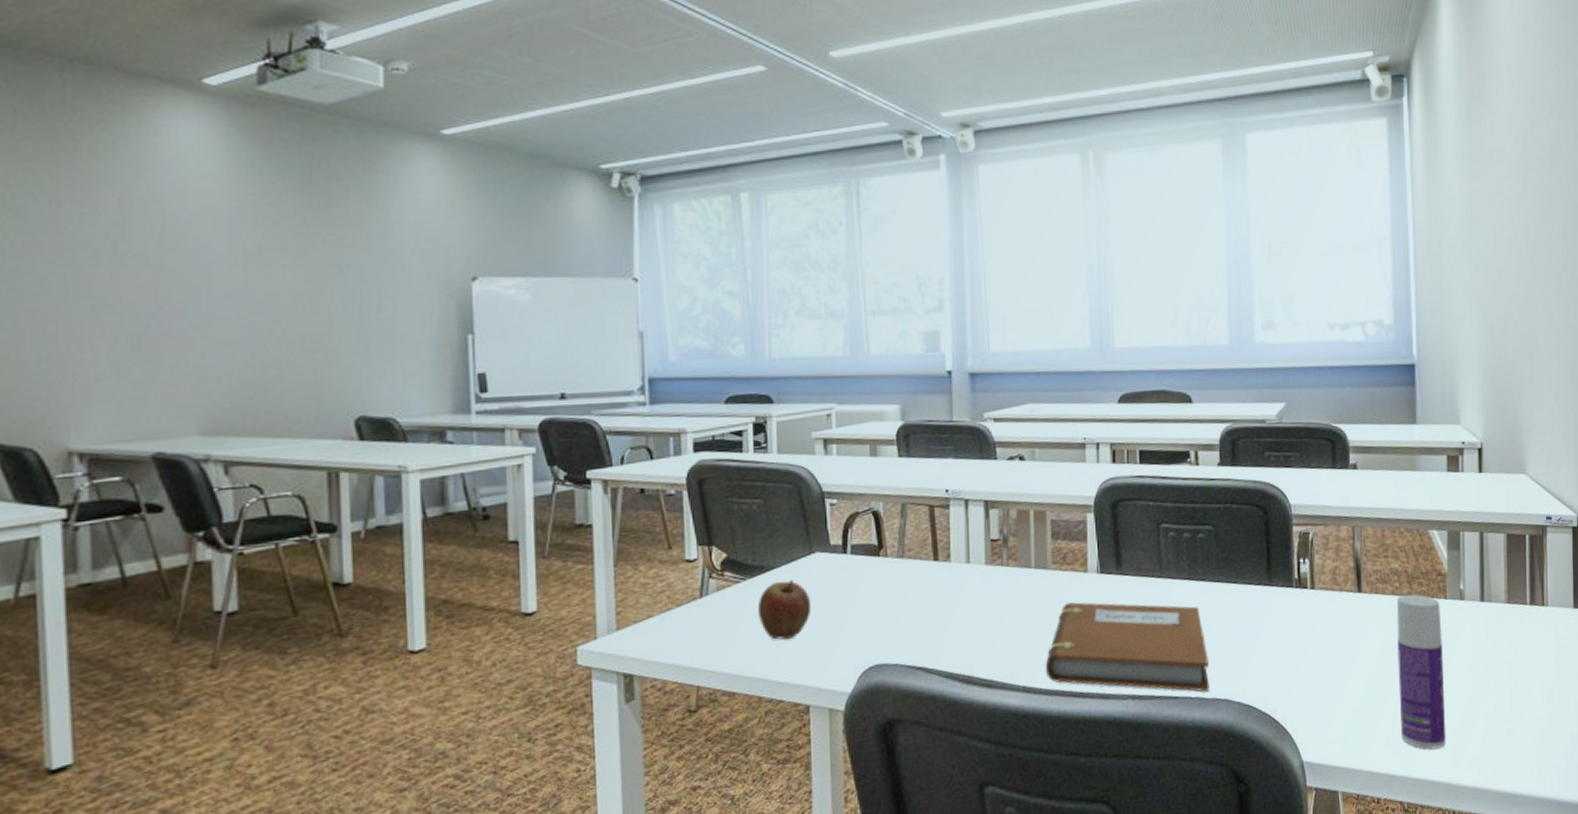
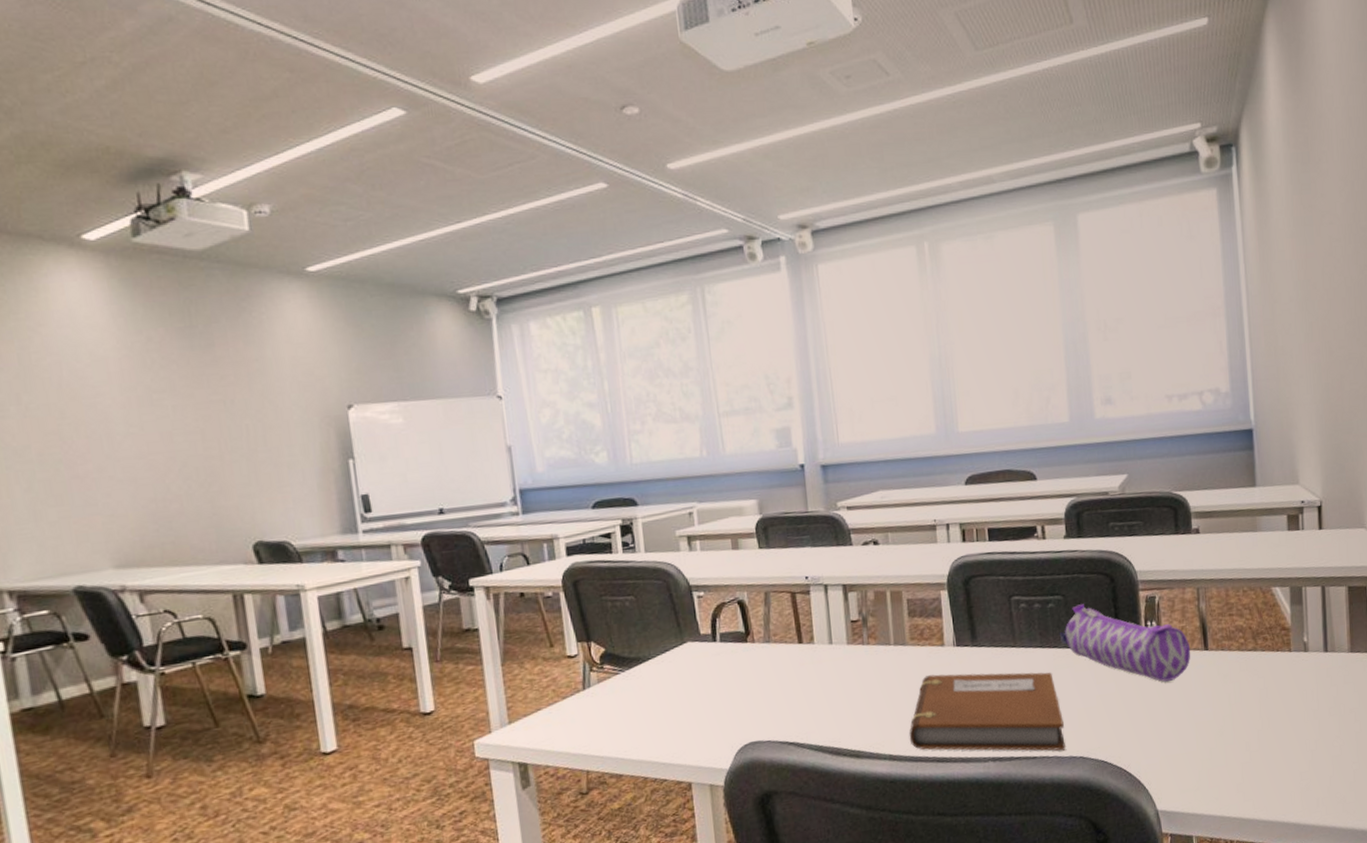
apple: present [758,580,812,640] -> none [637,669,687,725]
pencil case: none [1208,536,1344,624] -> present [1059,604,1191,682]
bottle: present [1396,594,1446,749] -> none [1242,649,1295,793]

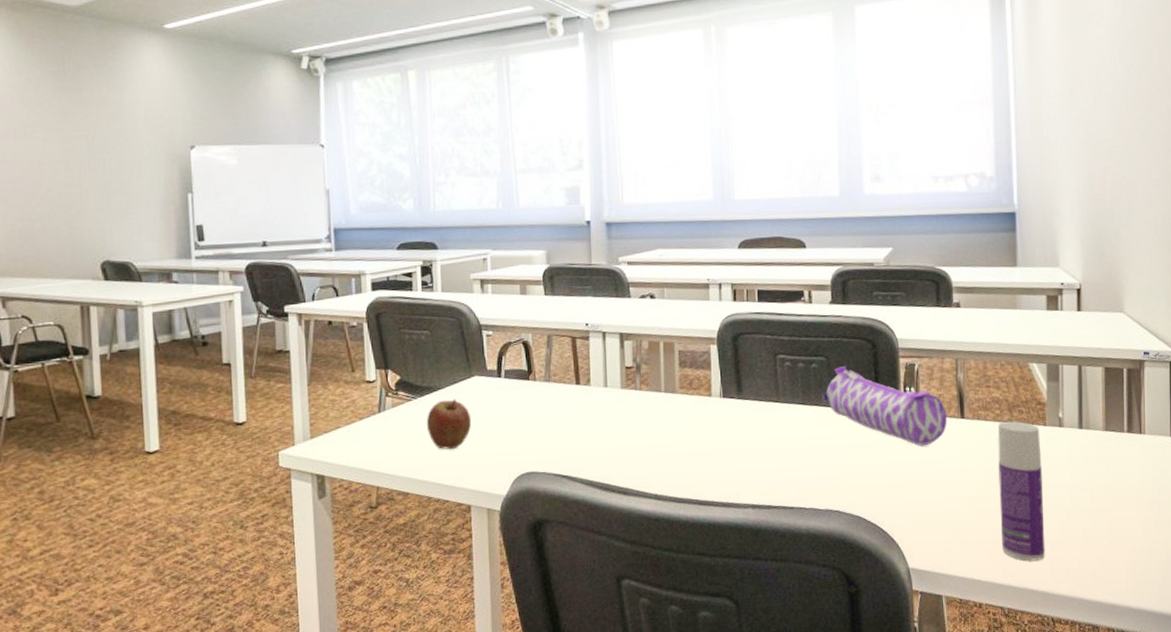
apple: none [637,669,687,725] -> present [427,399,472,450]
notebook: present [909,672,1066,751] -> none [674,422,822,504]
bottle: none [1242,649,1295,793] -> present [998,421,1045,561]

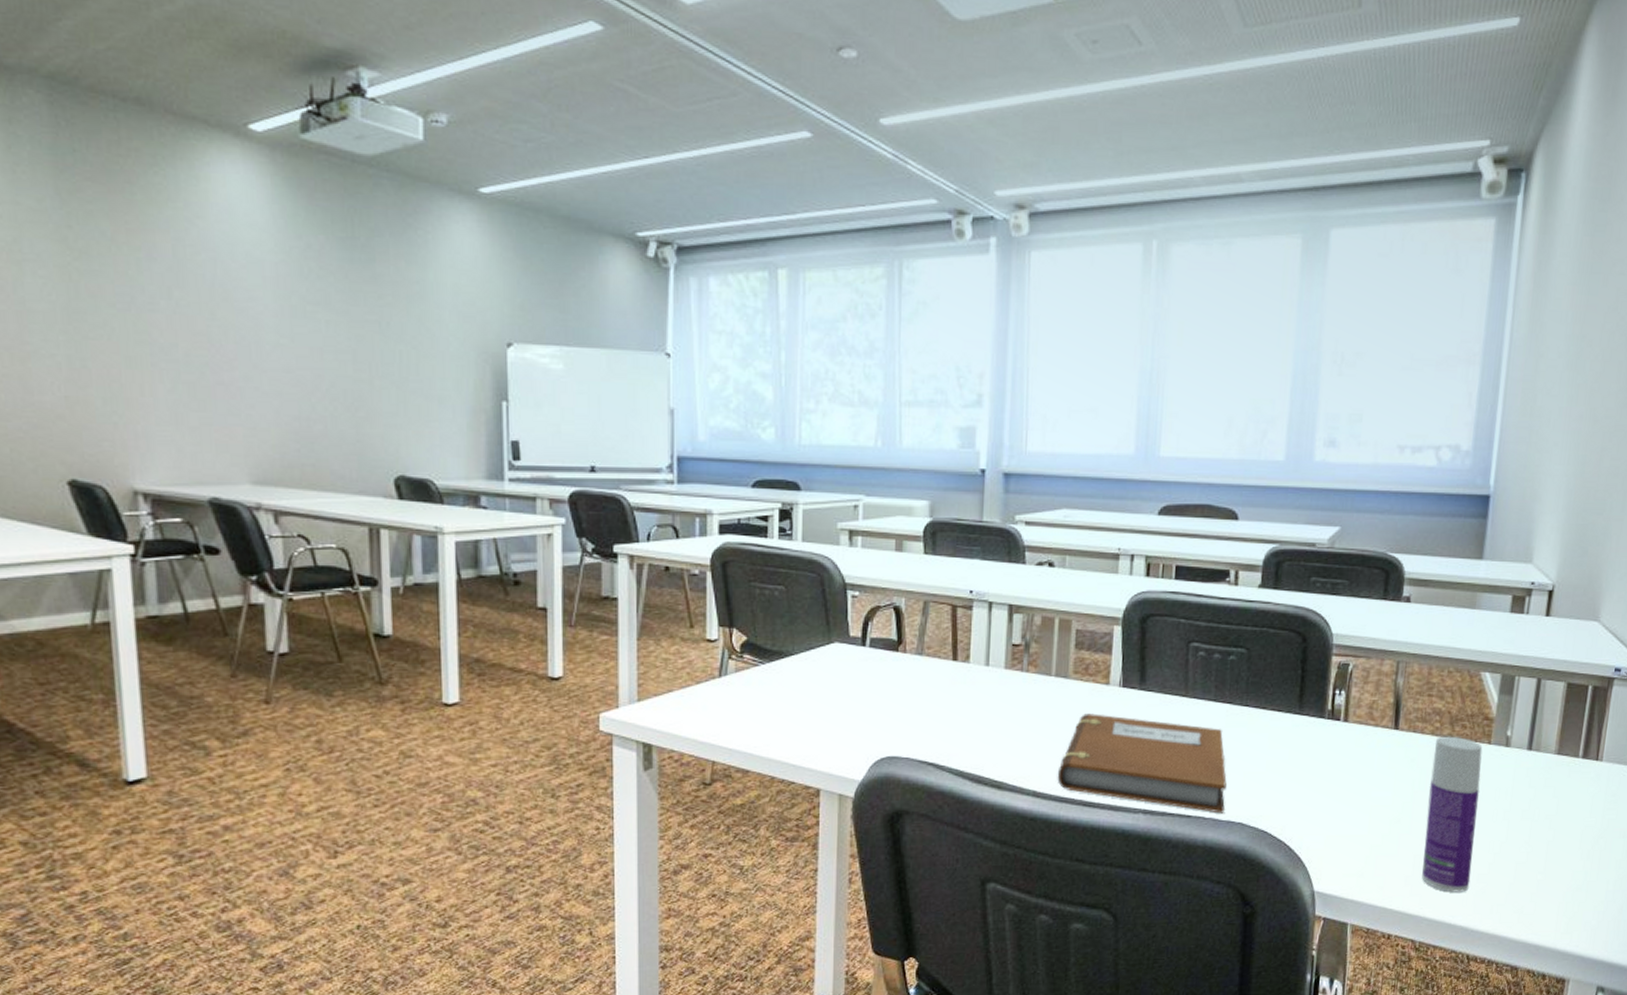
apple: present [427,399,472,450] -> none [775,667,828,724]
notebook: none [674,422,822,504] -> present [1057,713,1227,814]
pencil case: present [821,366,948,446] -> none [1236,661,1379,757]

